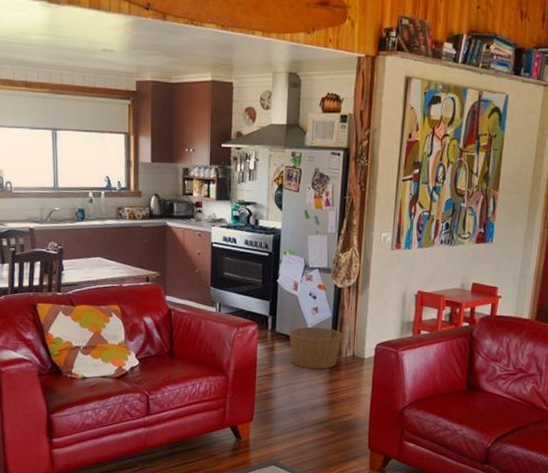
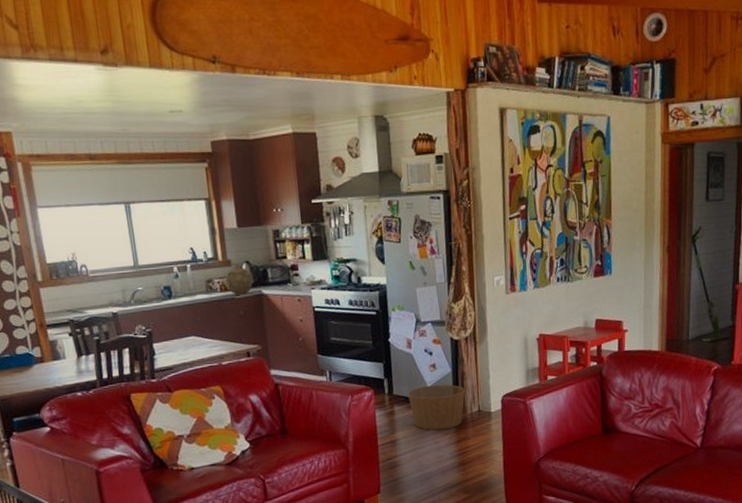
decorative vase: none [135,195,160,225] -> present [225,263,253,296]

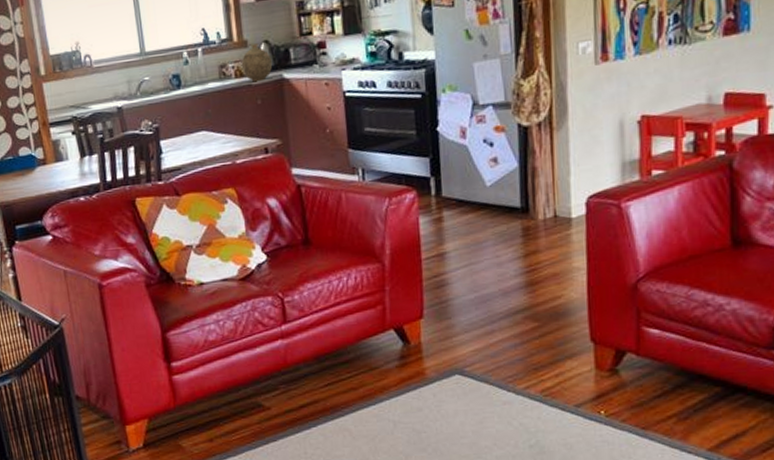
basket: present [408,384,466,431] -> none [461,183,537,242]

